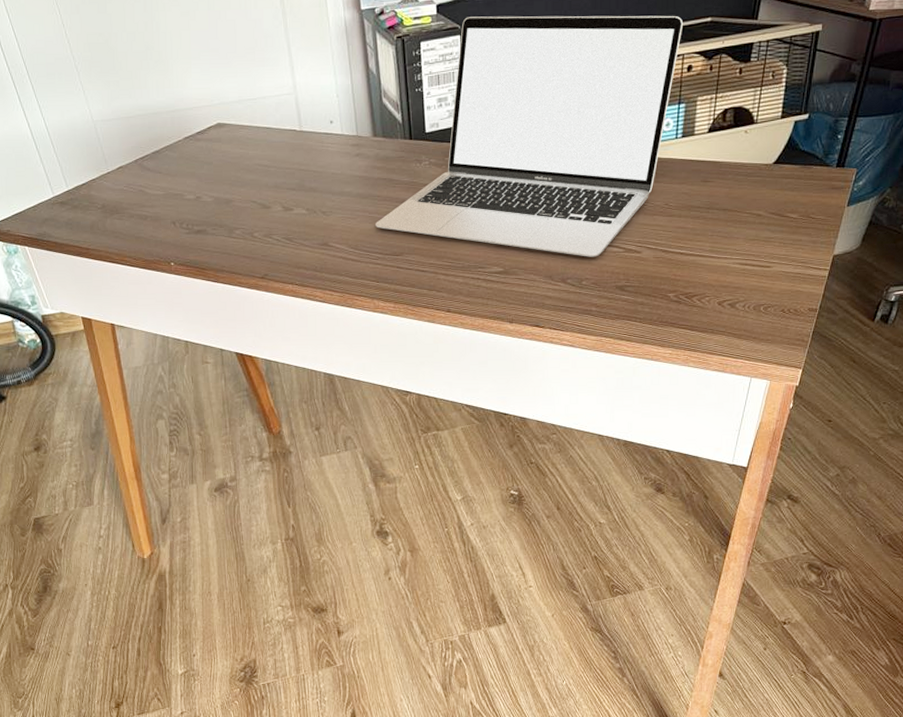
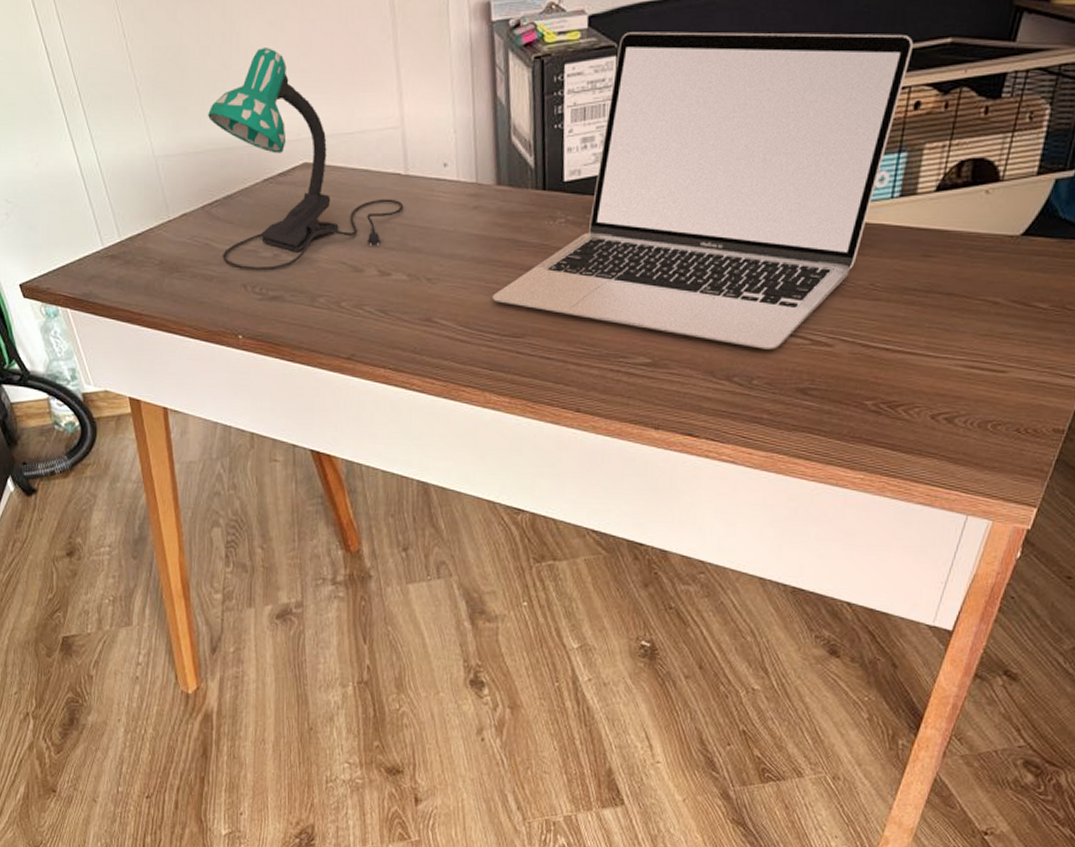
desk lamp: none [135,33,300,210] -> present [207,48,404,271]

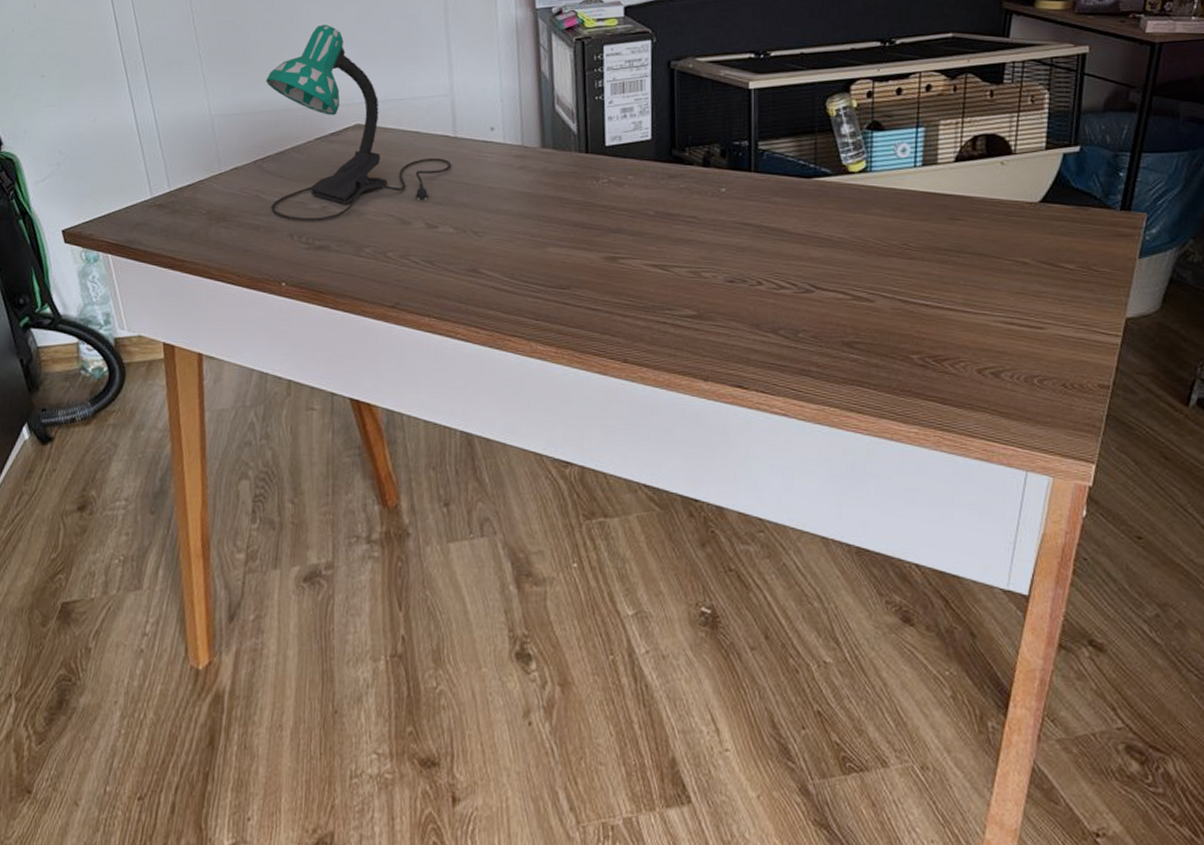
laptop: present [491,32,913,350] -> none [537,21,918,304]

